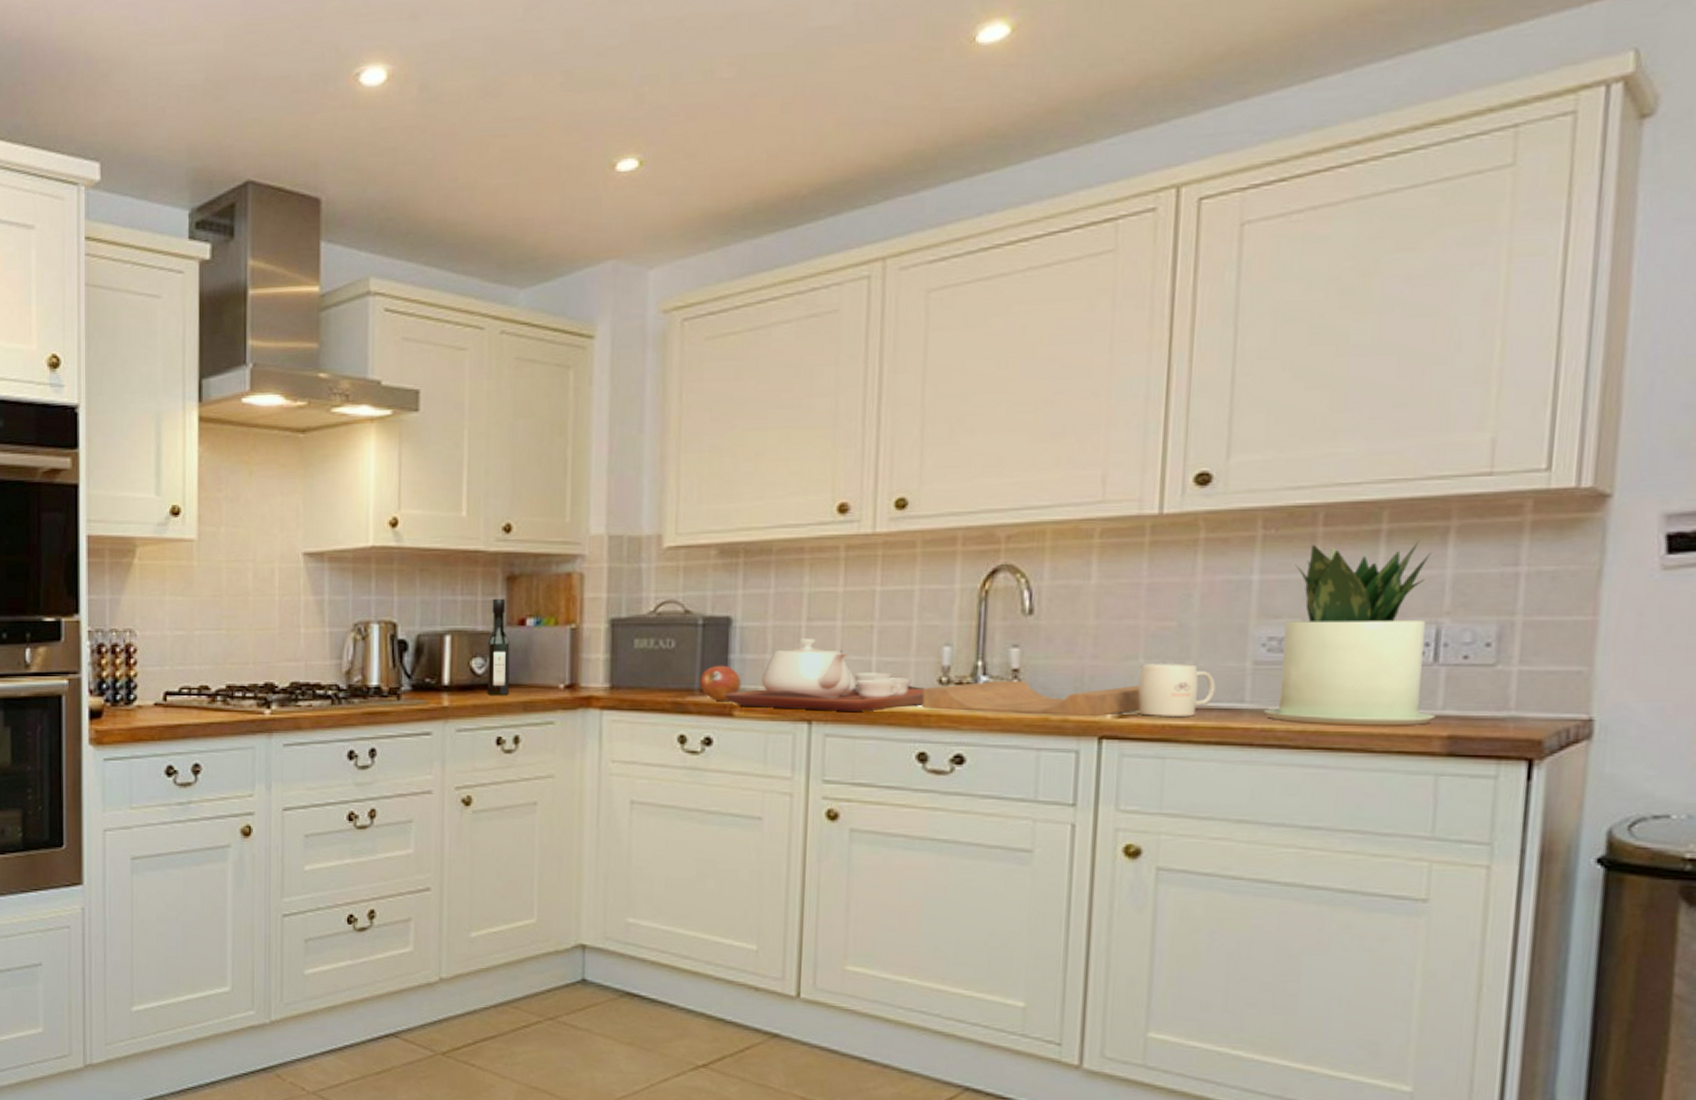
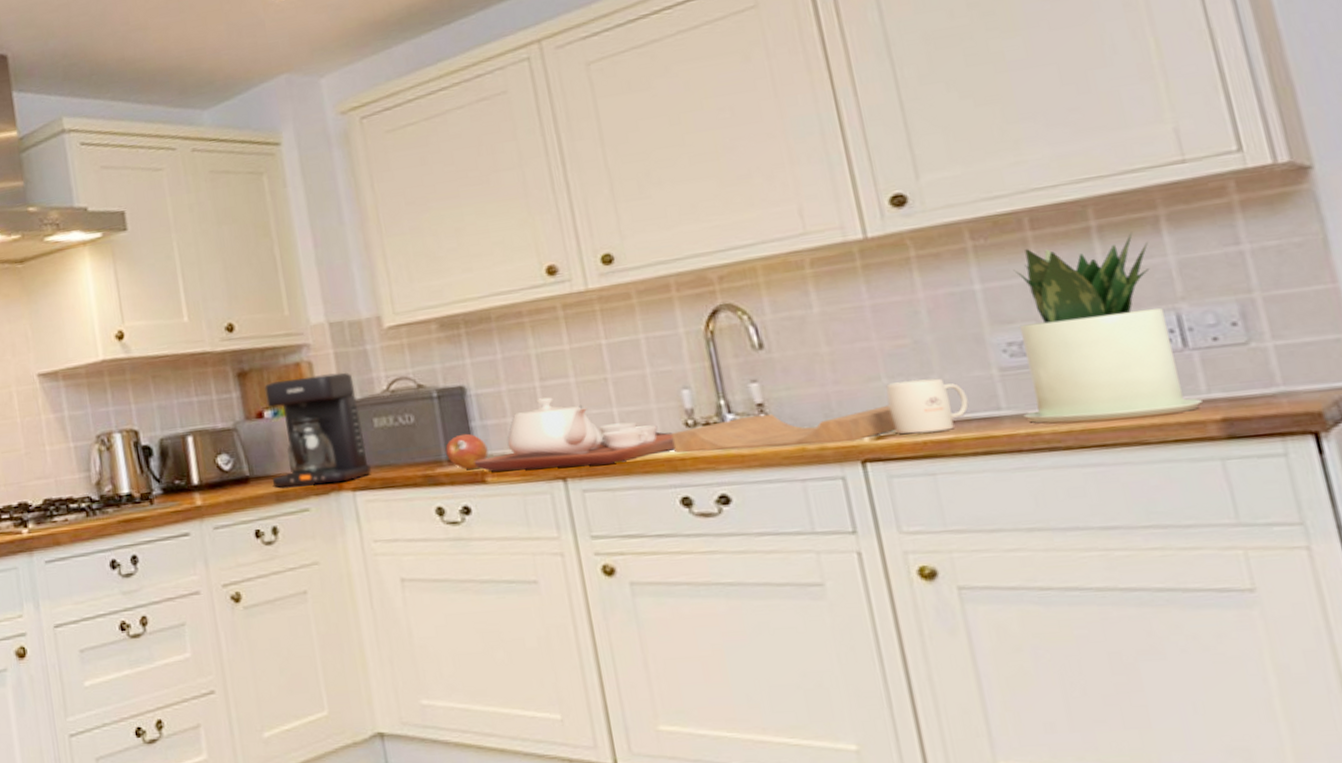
bottle: present [486,598,510,696] -> none [227,394,260,490]
coffee maker: none [522,588,622,701] -> present [264,372,371,488]

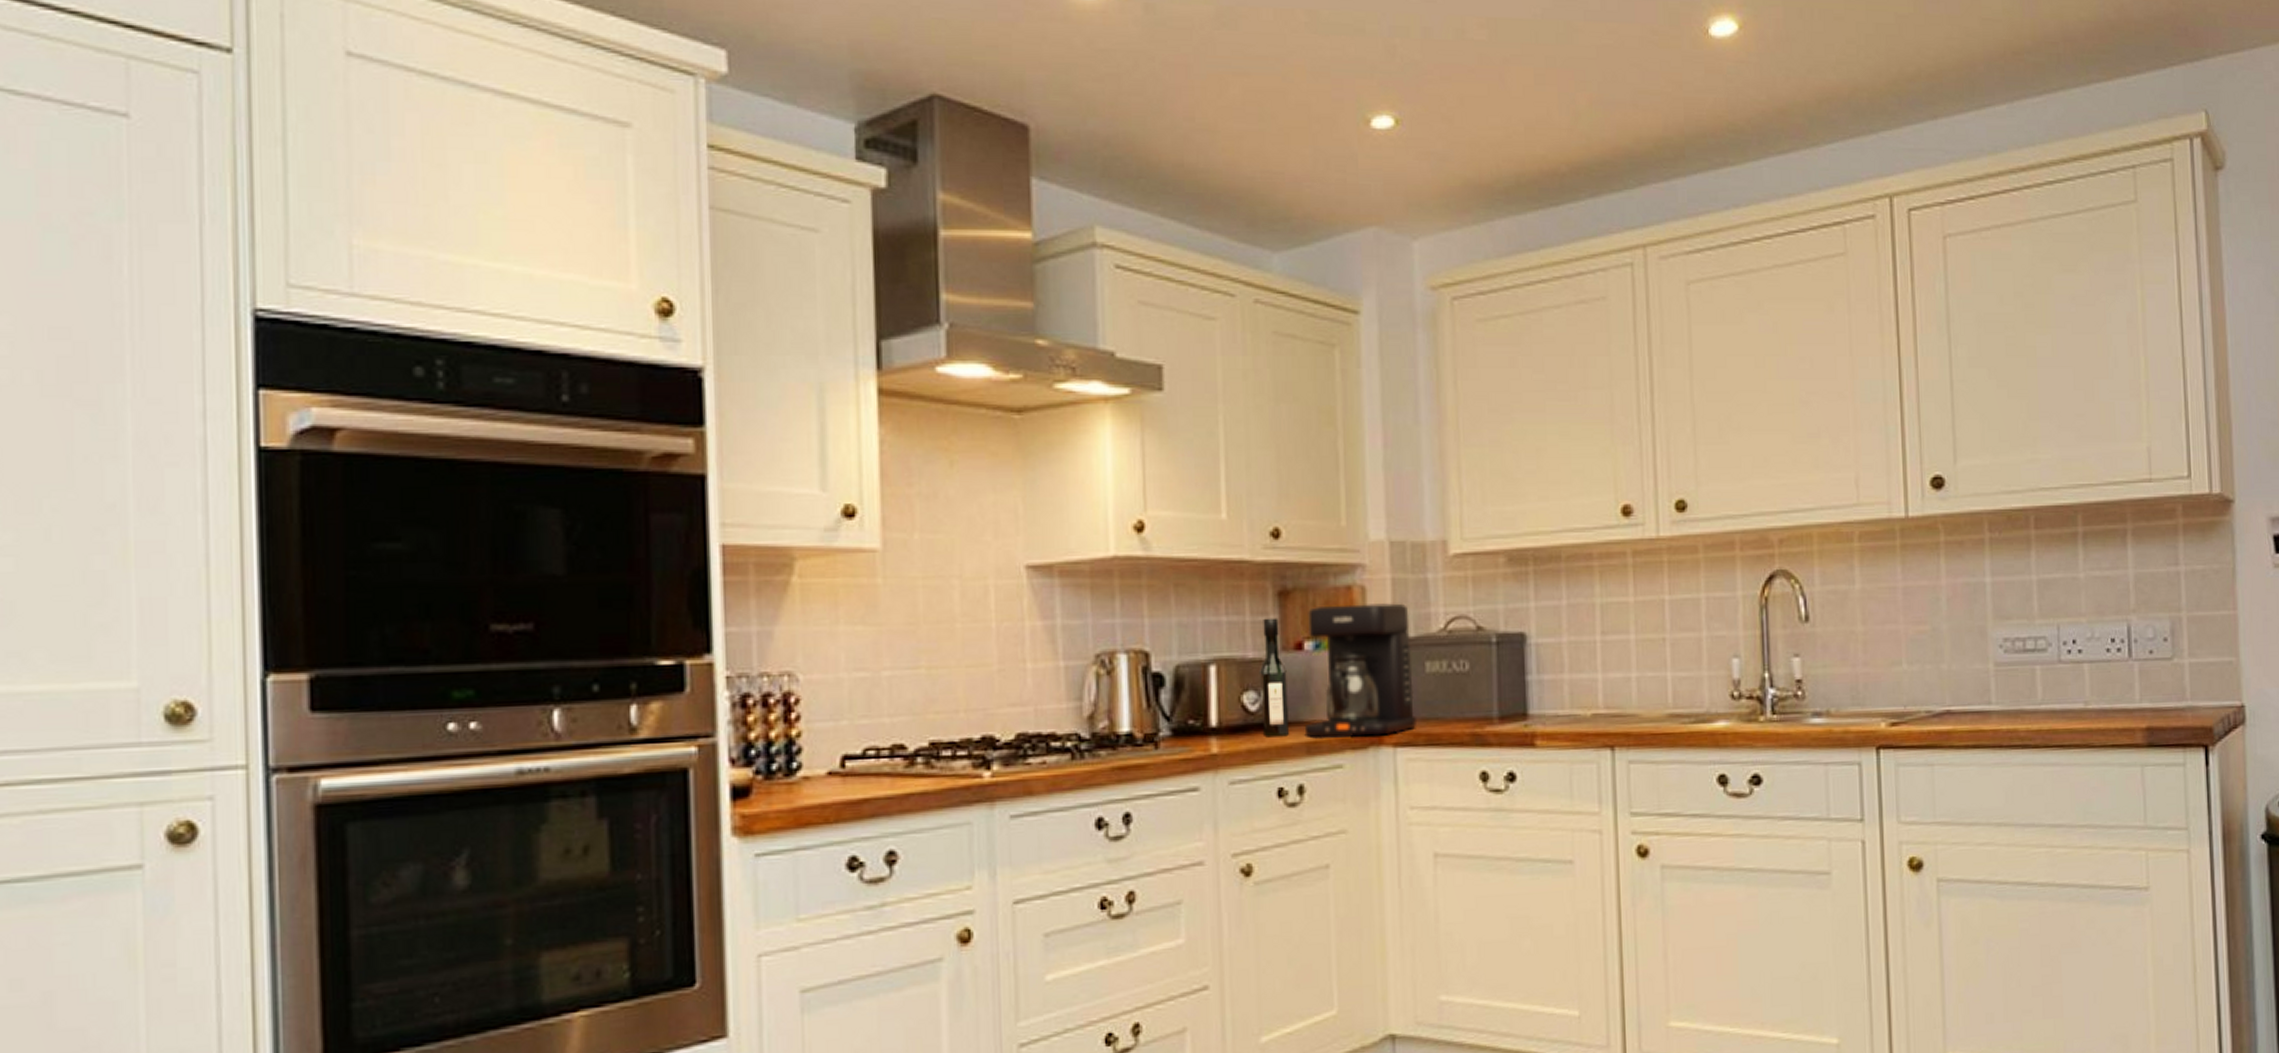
bottle: none [227,394,260,490] -> present [1258,618,1289,738]
fruit: present [445,433,489,470] -> none [1498,688,1541,731]
tea set: present [474,397,676,472] -> none [1525,654,1719,735]
cutting board: present [671,405,897,453] -> none [1717,691,1908,727]
mug: present [886,378,969,435] -> none [1904,668,1967,723]
planter: present [1013,232,1202,425] -> none [2007,543,2135,724]

